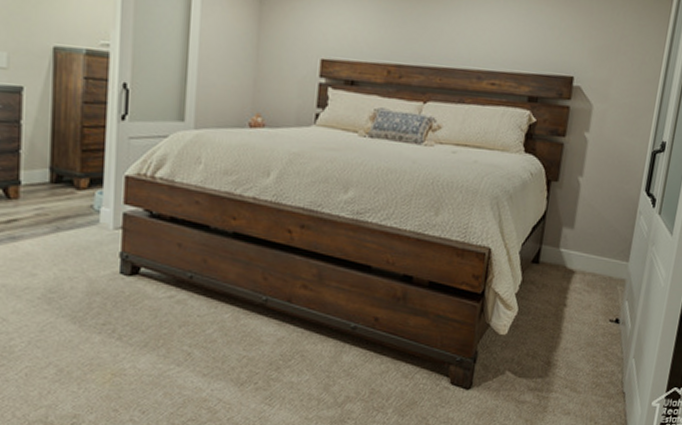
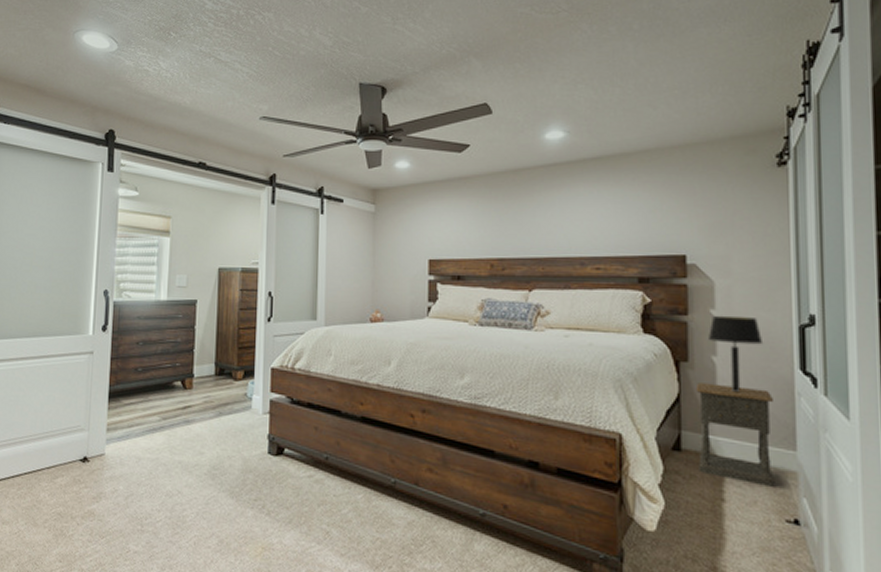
nightstand: none [550,201,620,294] -> present [695,383,775,488]
table lamp: none [579,138,622,211] -> present [709,315,764,393]

